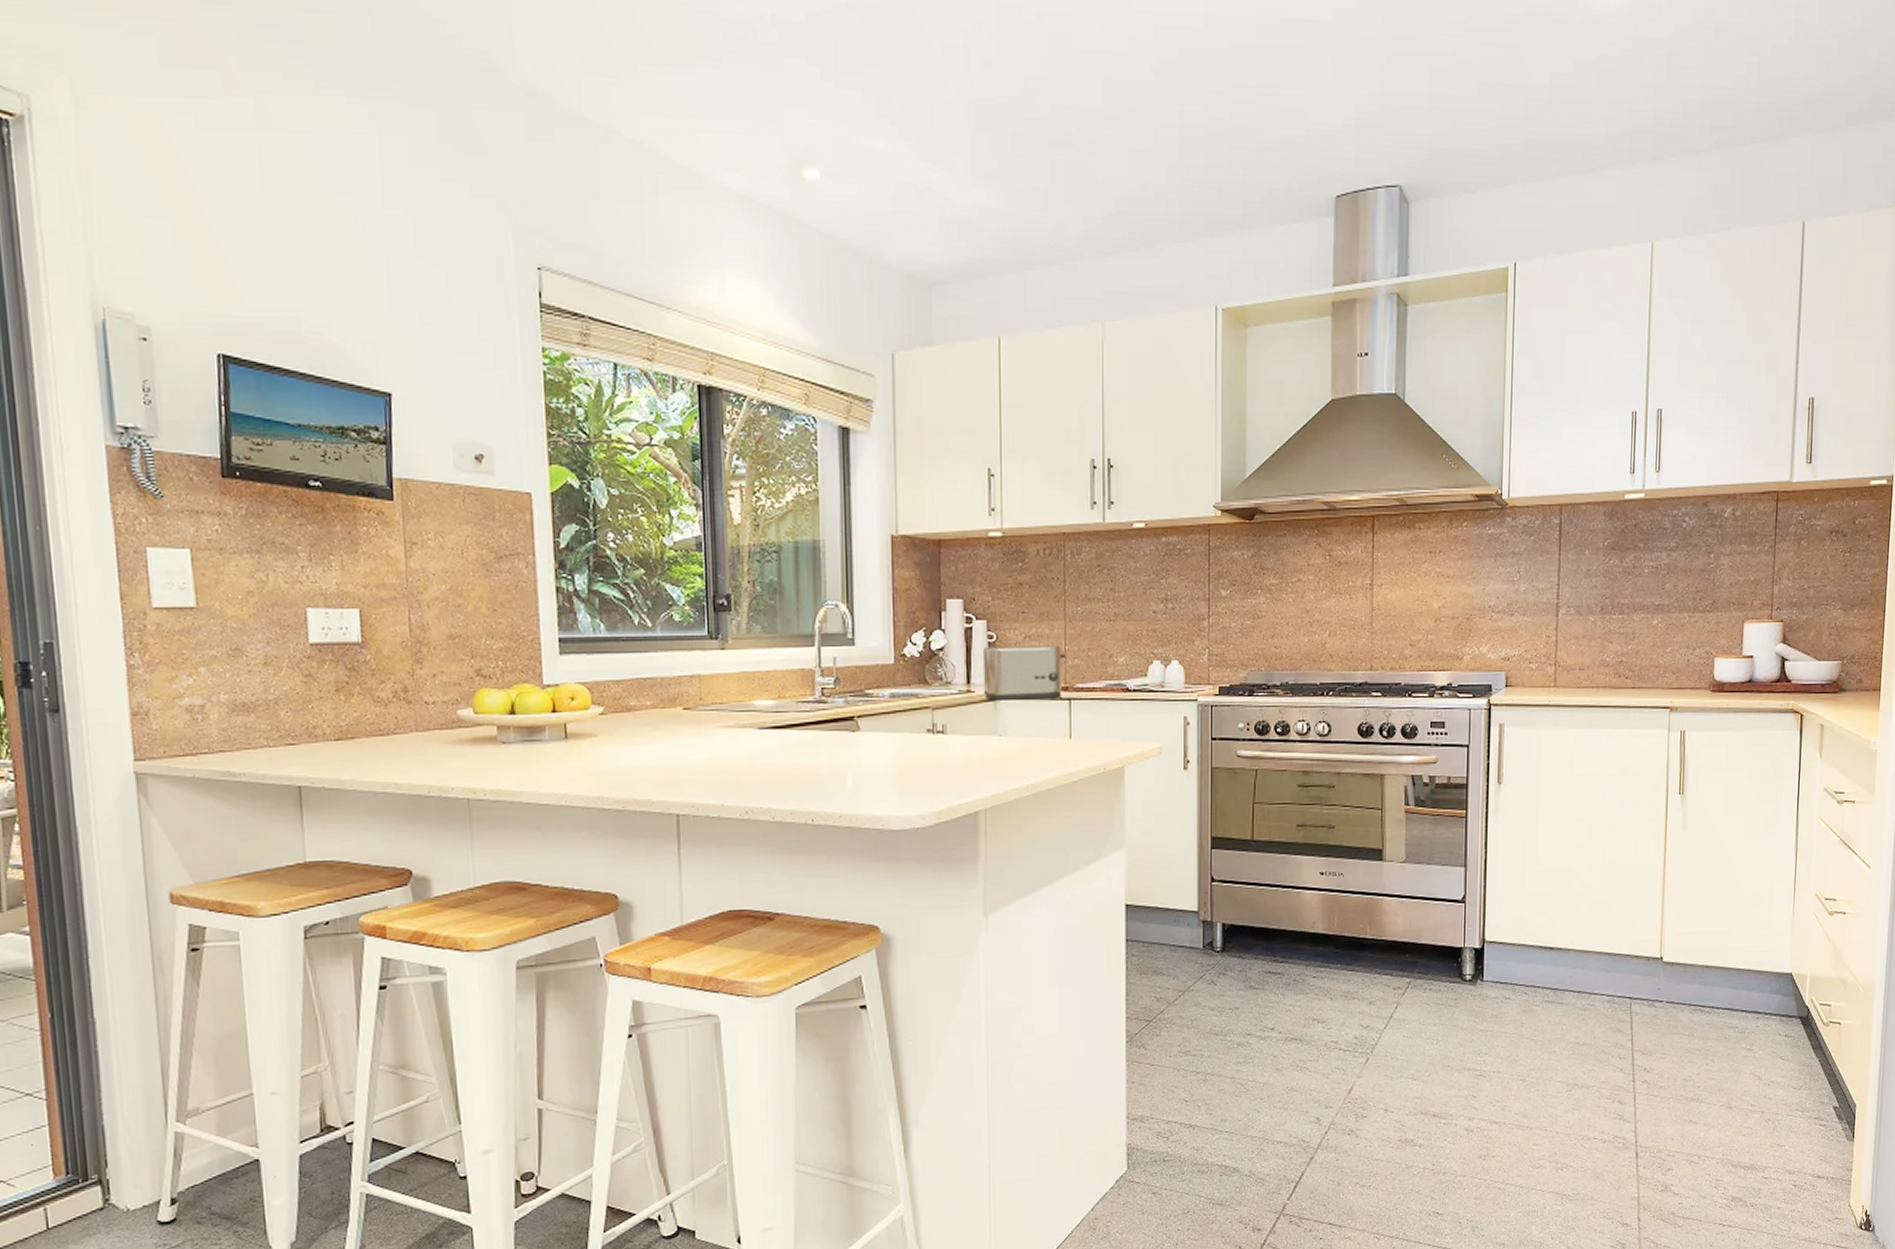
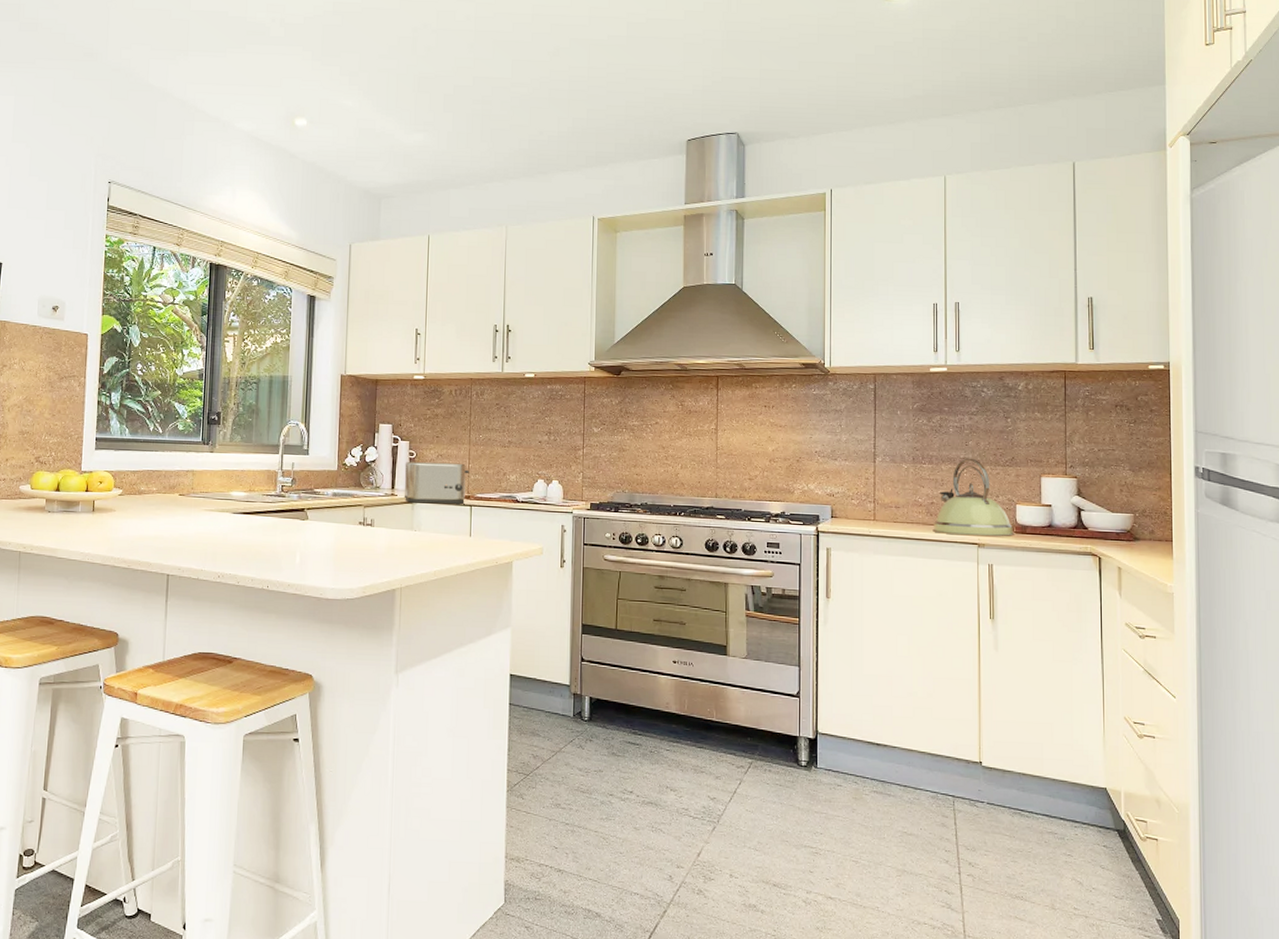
kettle: none [1620,604,1711,699] -> present [933,458,1014,537]

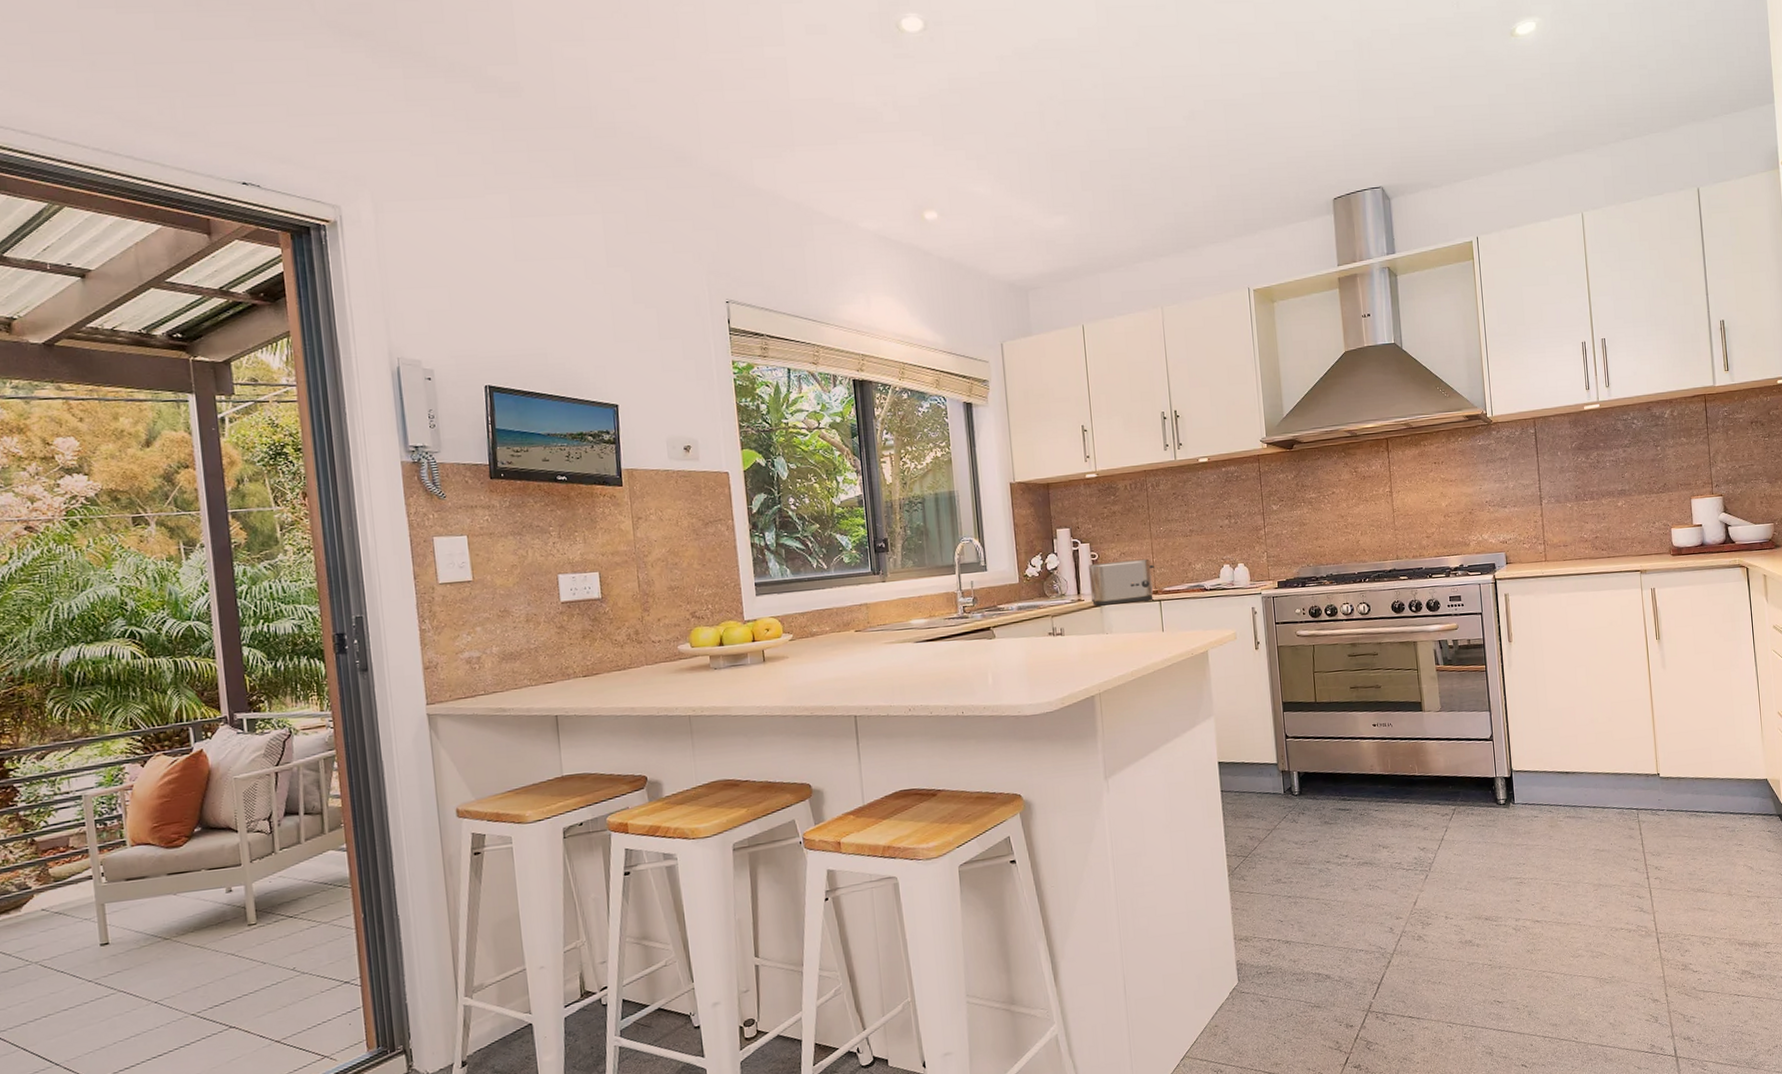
kettle: present [933,458,1014,537] -> none [1599,489,1672,566]

